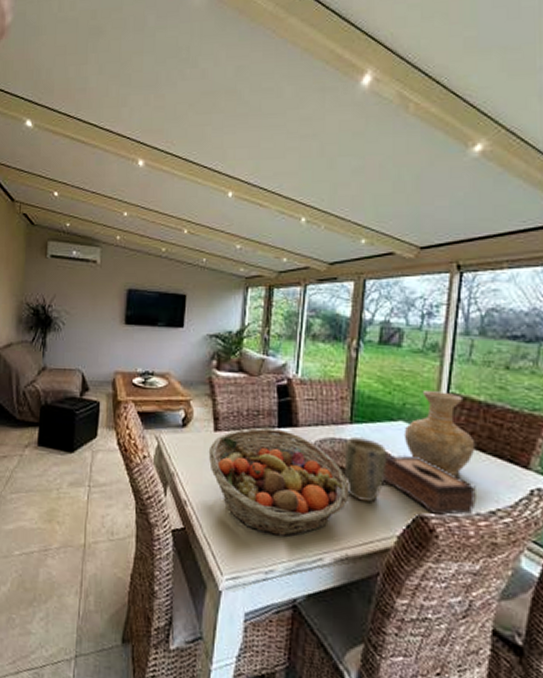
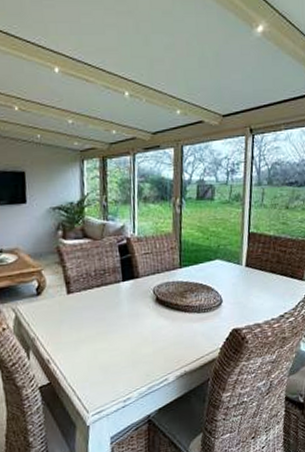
fruit basket: present [208,427,350,538] -> none [64,282,184,371]
plant pot: present [345,436,387,502] -> none [177,277,209,328]
tissue box: present [384,454,476,516] -> none [207,284,271,327]
vase: present [404,391,476,477] -> none [220,232,269,296]

